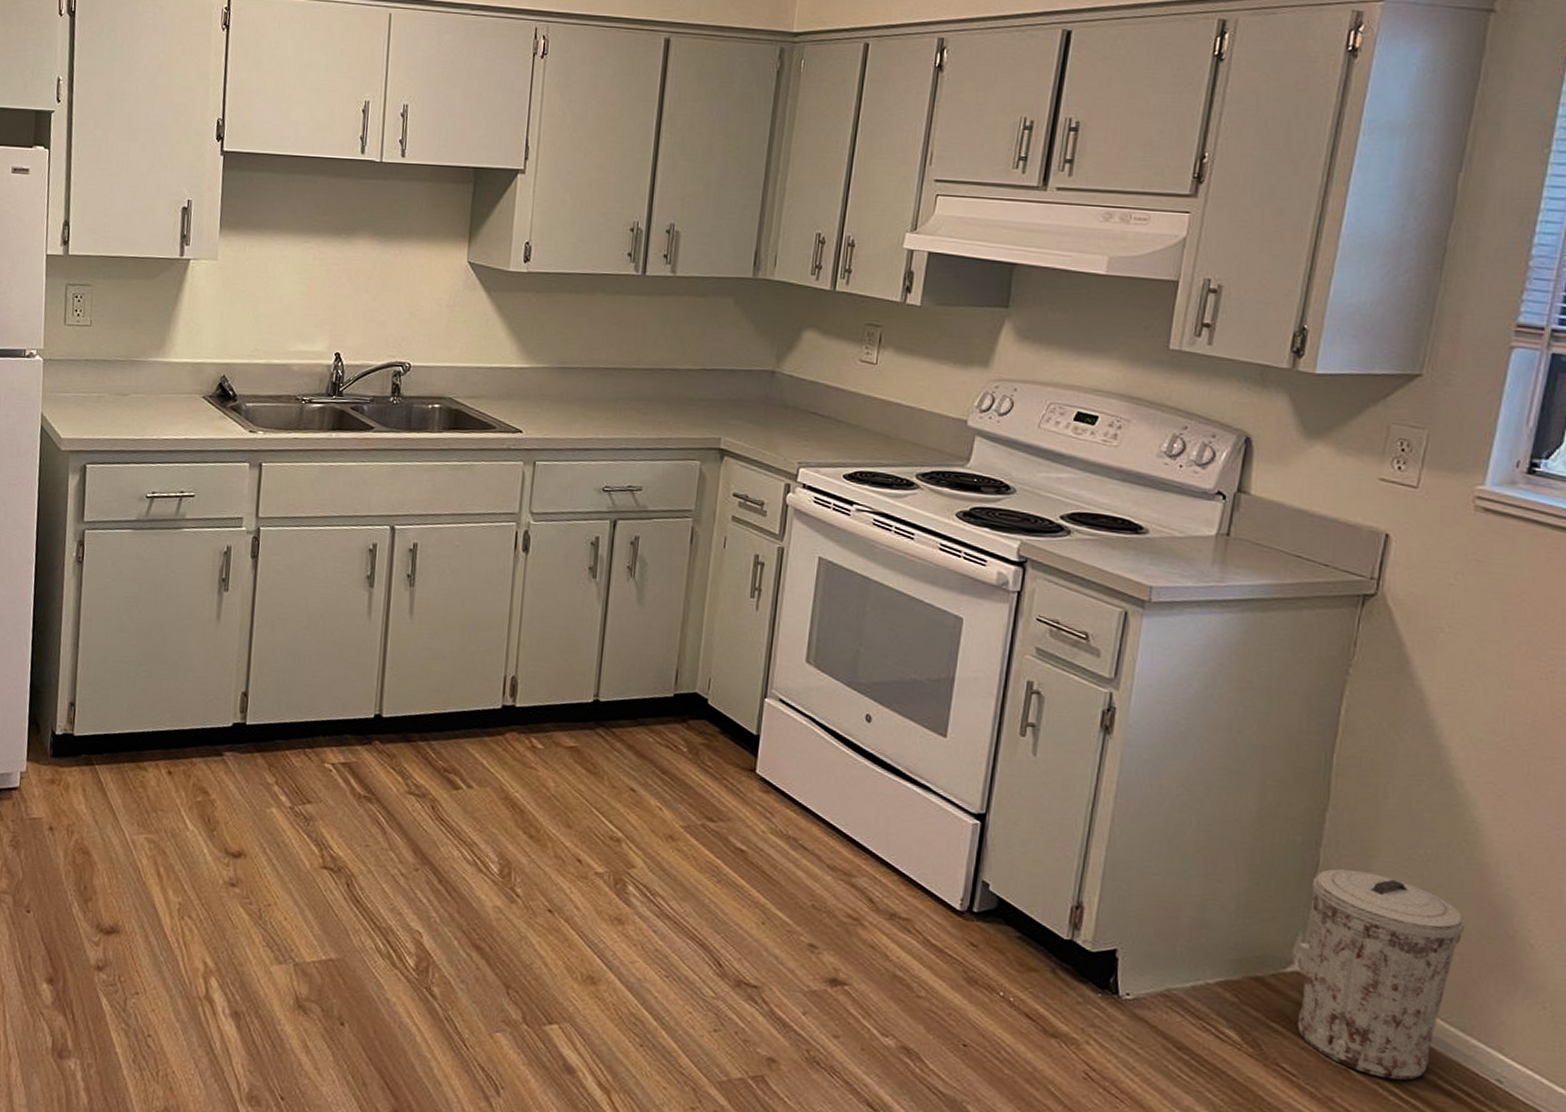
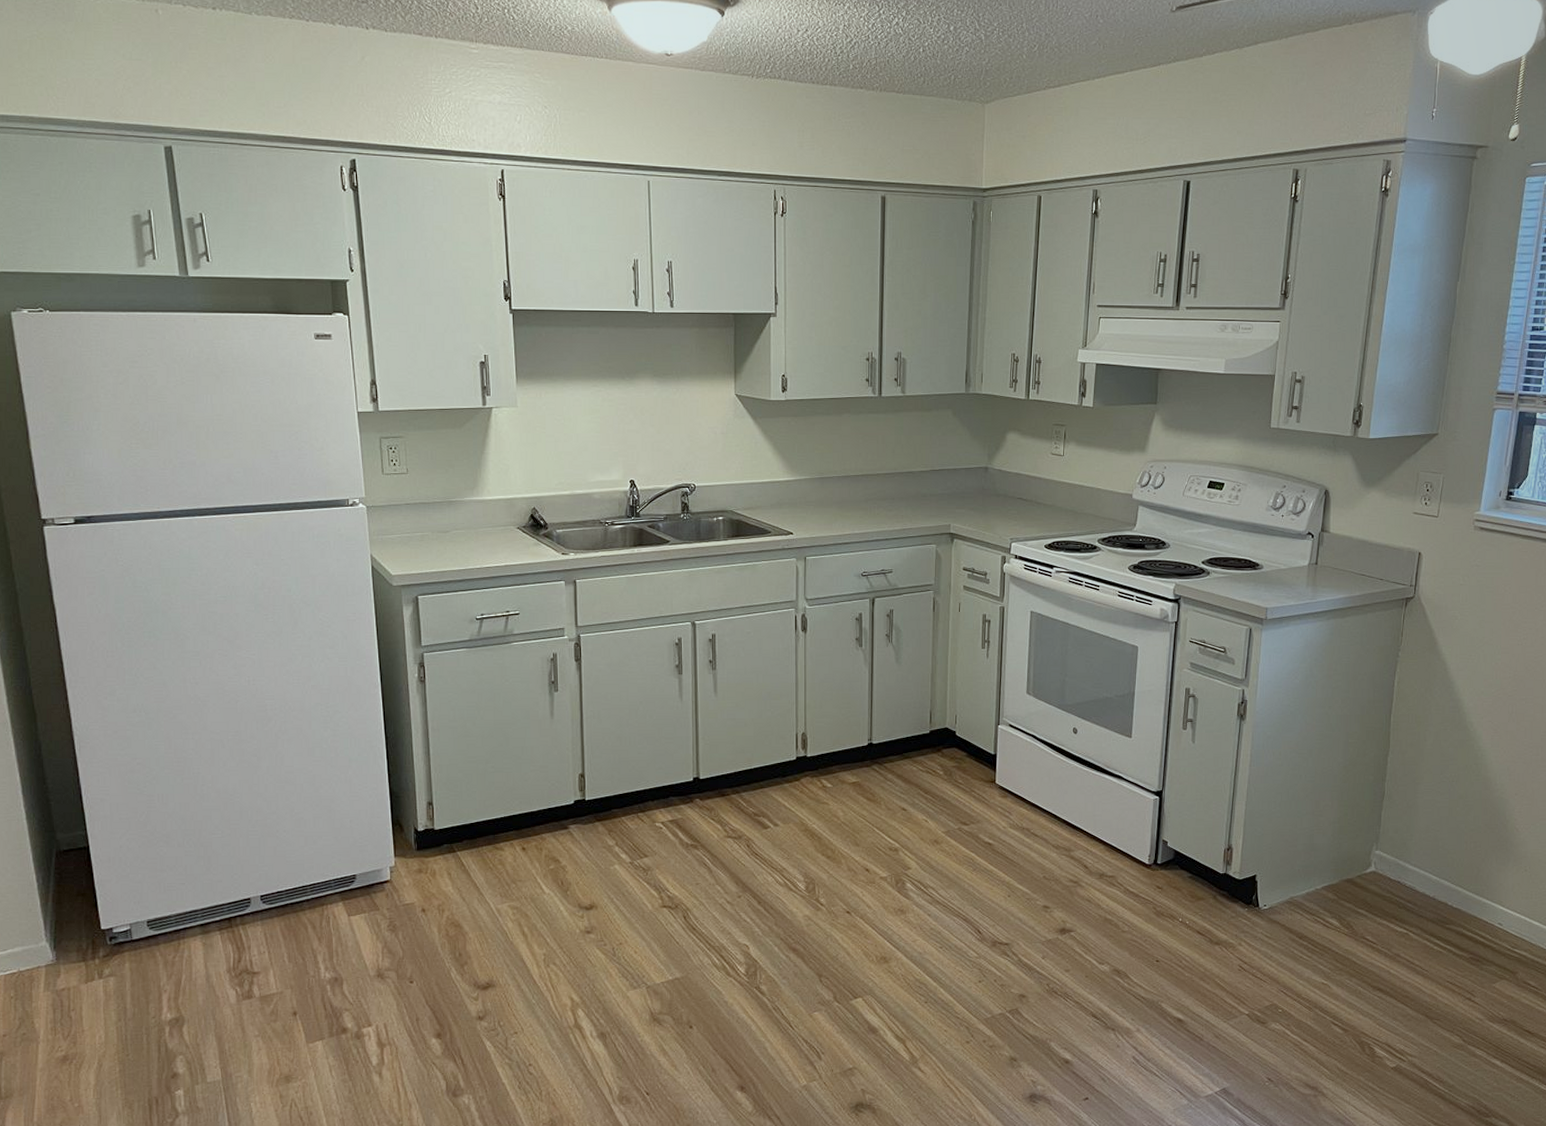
trash can: present [1297,868,1465,1081] -> none [1375,794,1476,935]

